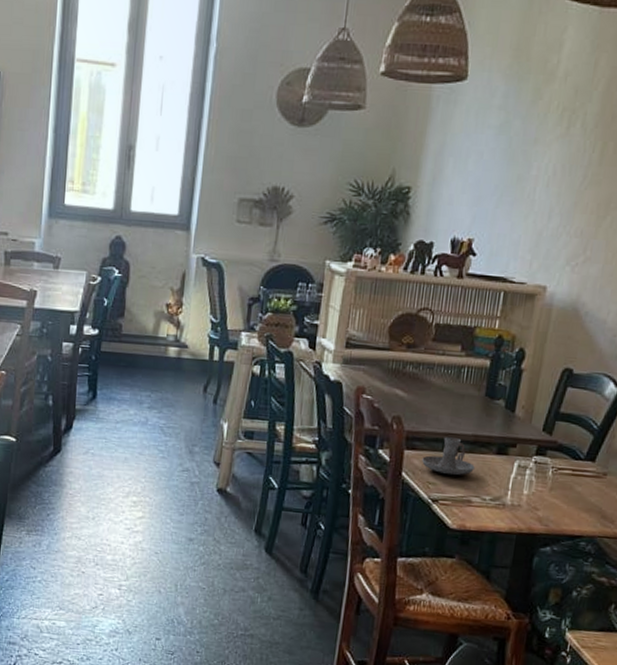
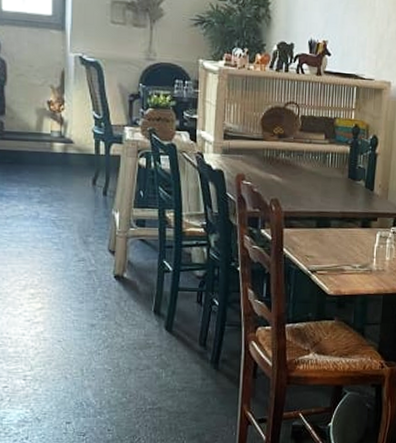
candle holder: present [422,436,475,475] -> none [300,214,344,248]

